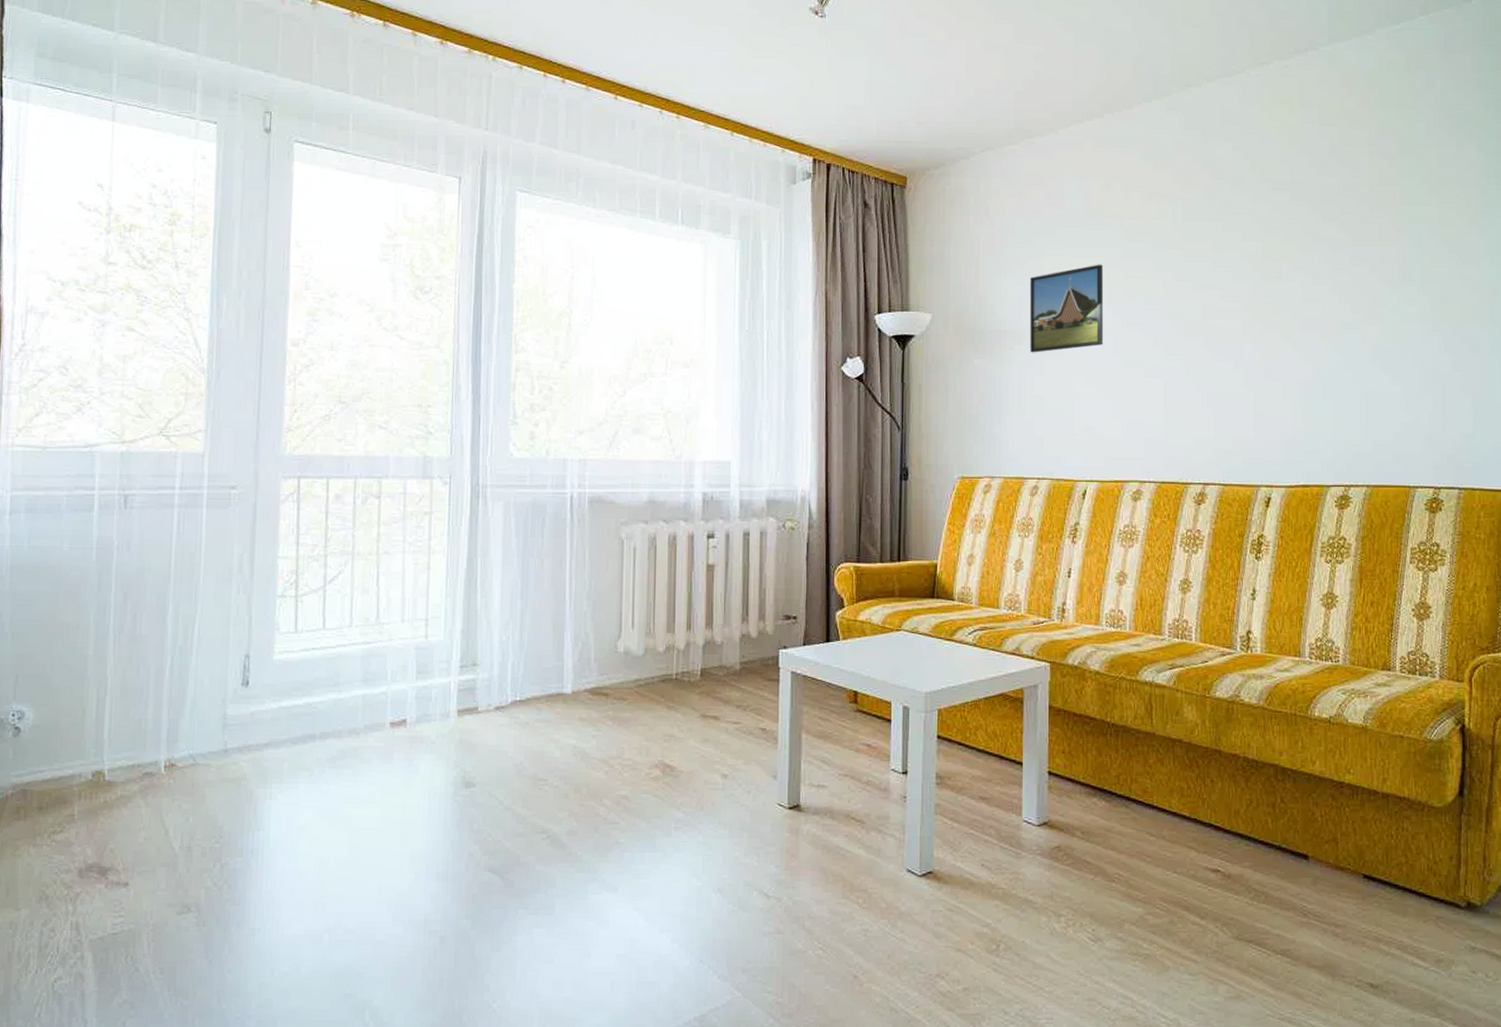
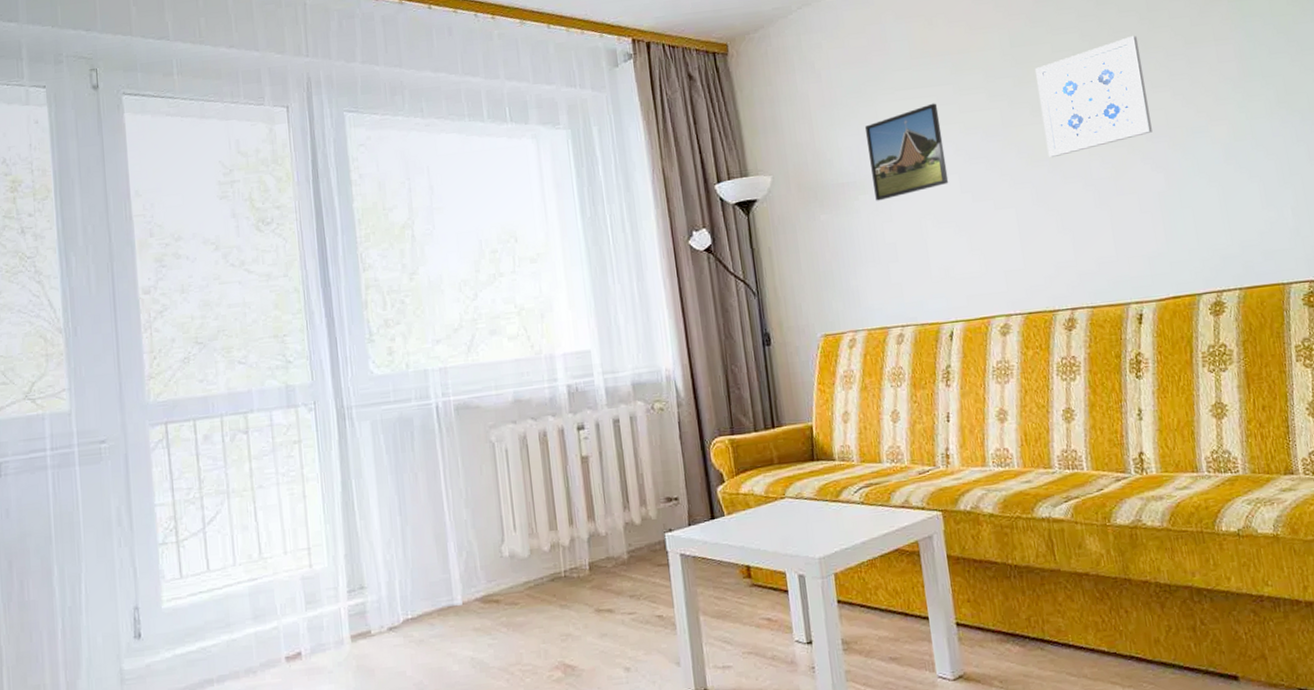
wall art: none [1203,224,1308,334] -> present [1035,35,1152,158]

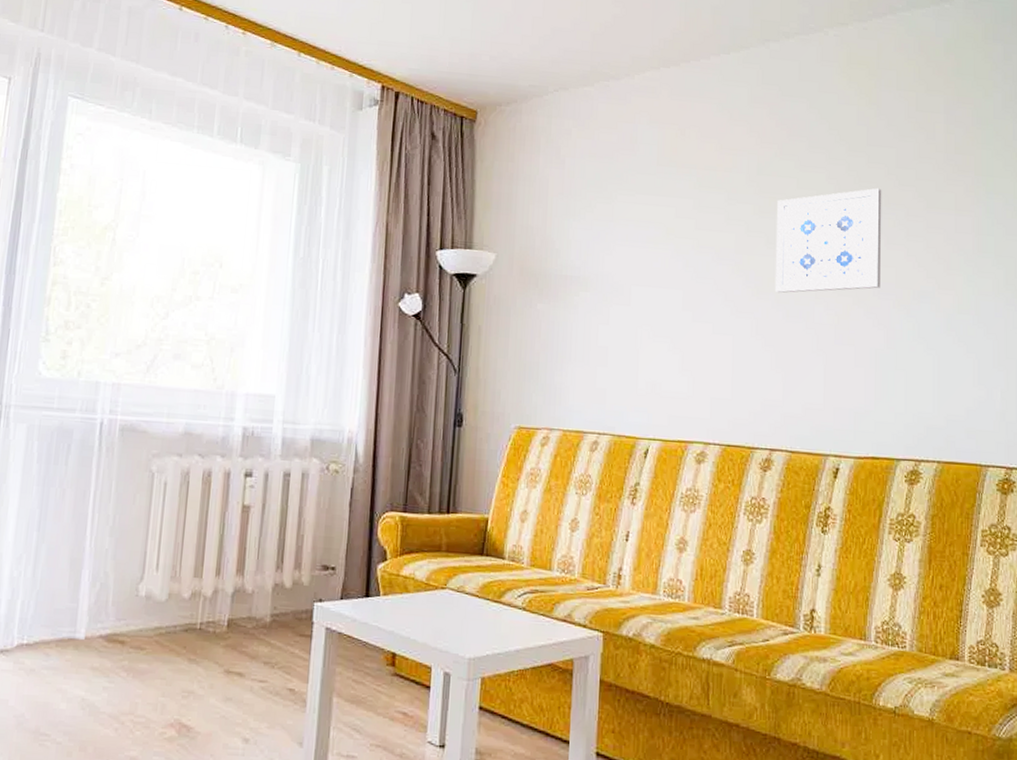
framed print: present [865,103,949,201] -> none [596,213,675,302]

